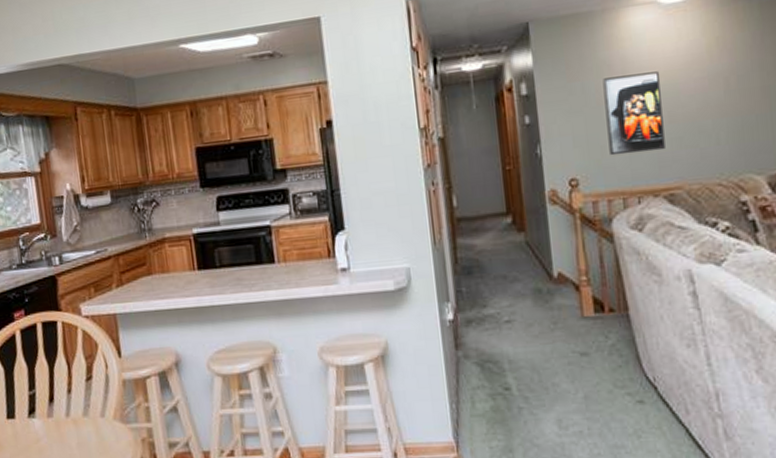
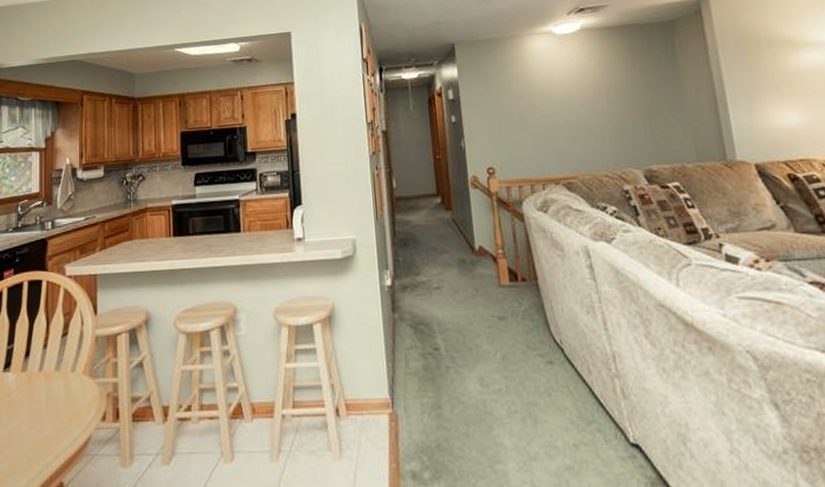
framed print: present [603,71,666,156] -> none [512,85,563,150]

